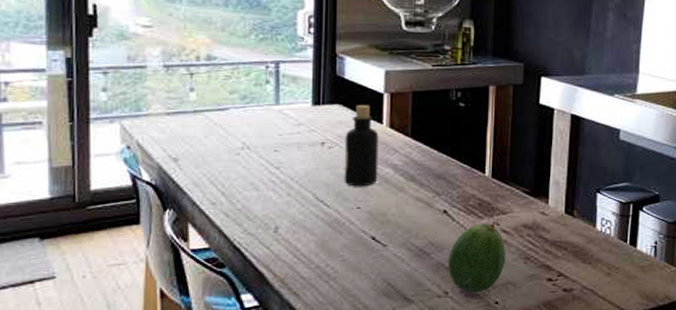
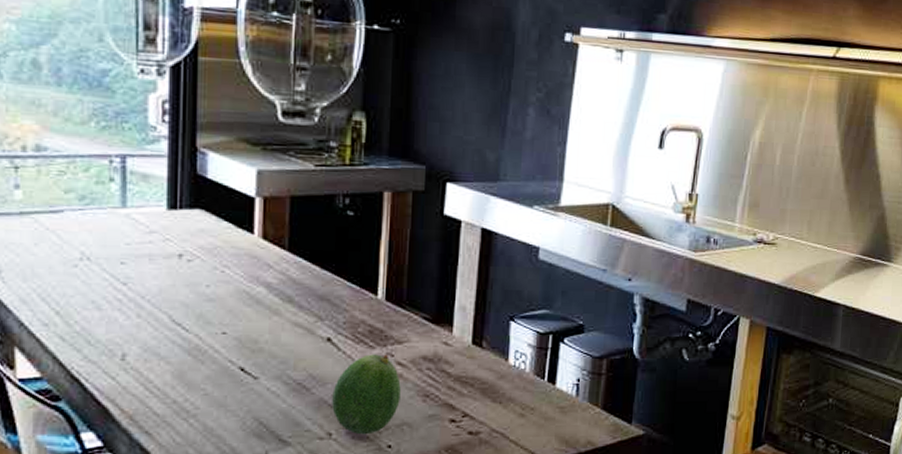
bottle: present [344,105,379,187] -> none [206,210,249,308]

